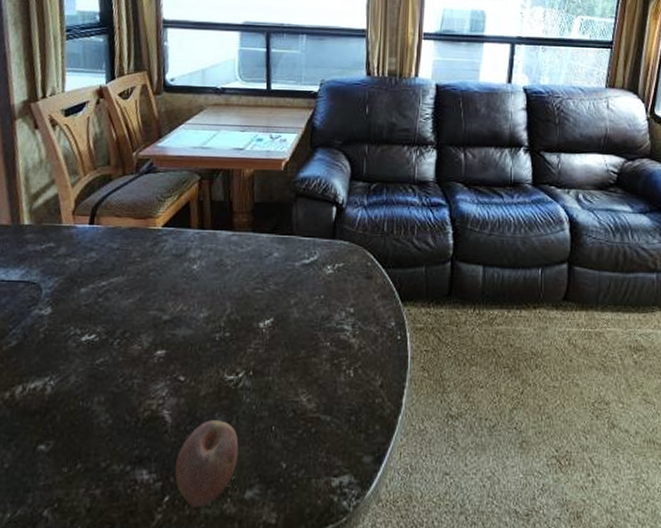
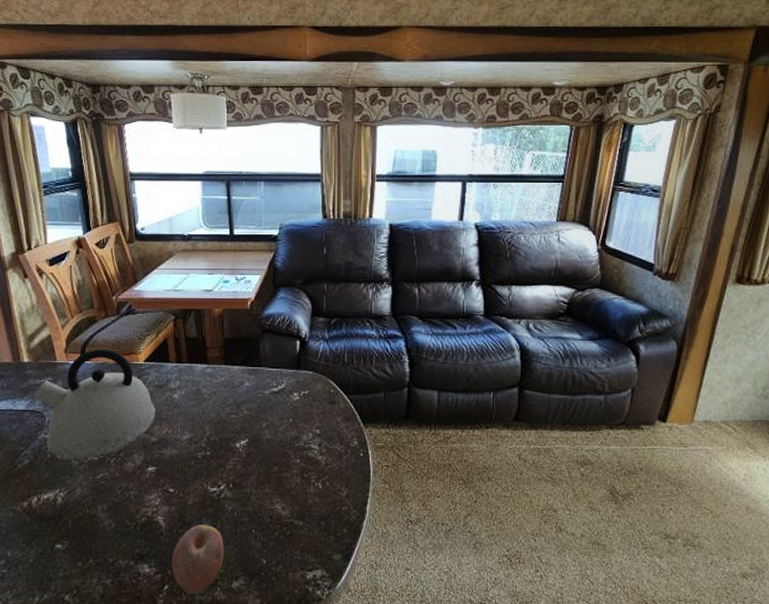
kettle: none [29,211,172,342] -> present [32,349,157,461]

